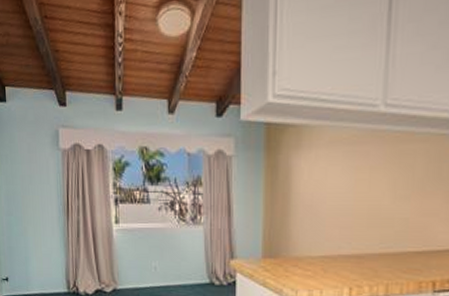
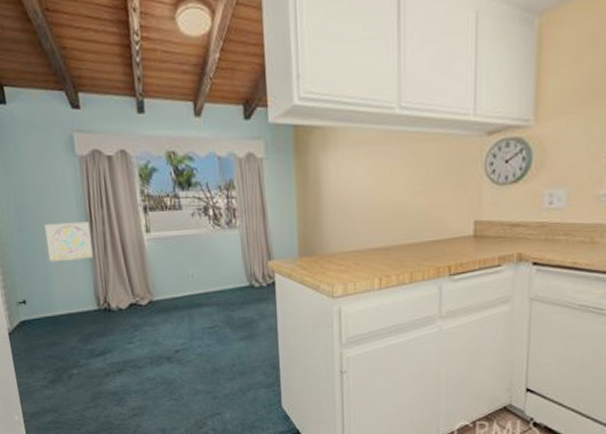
wall ornament: none [29,210,67,246] -> present [44,221,93,263]

